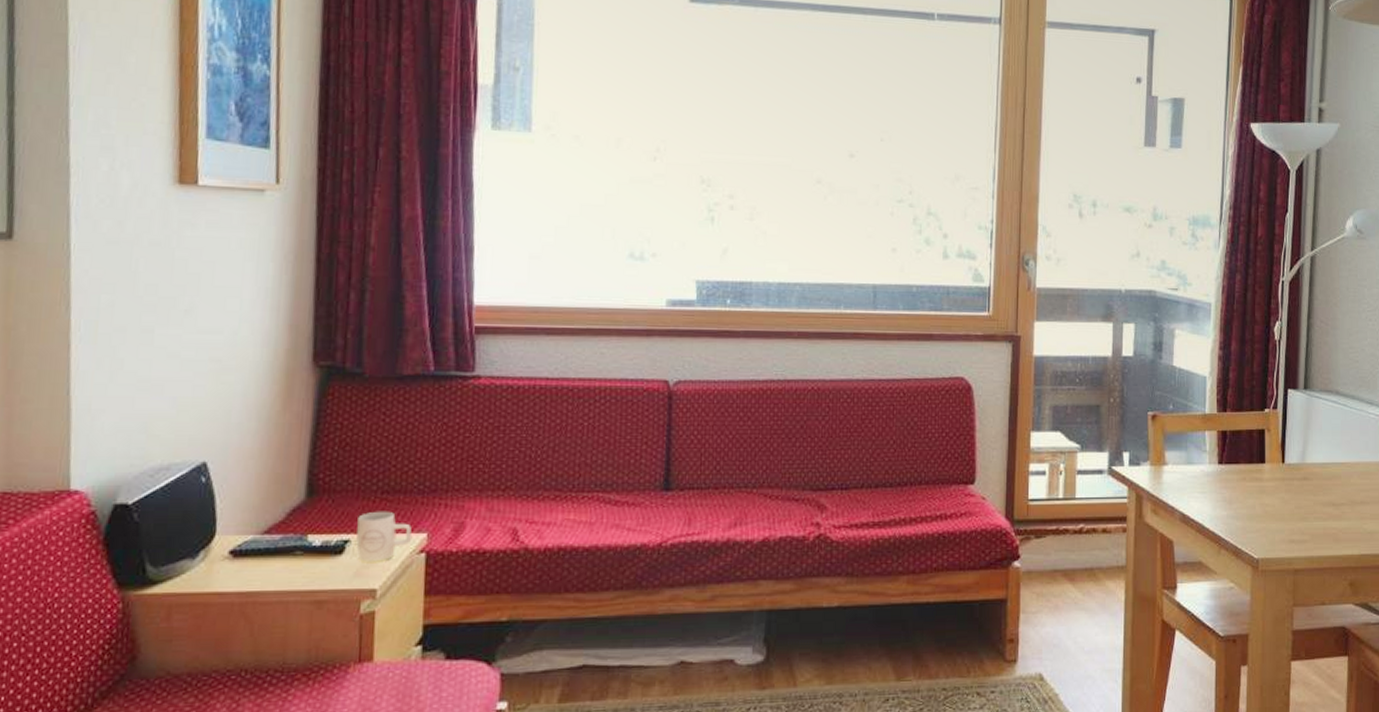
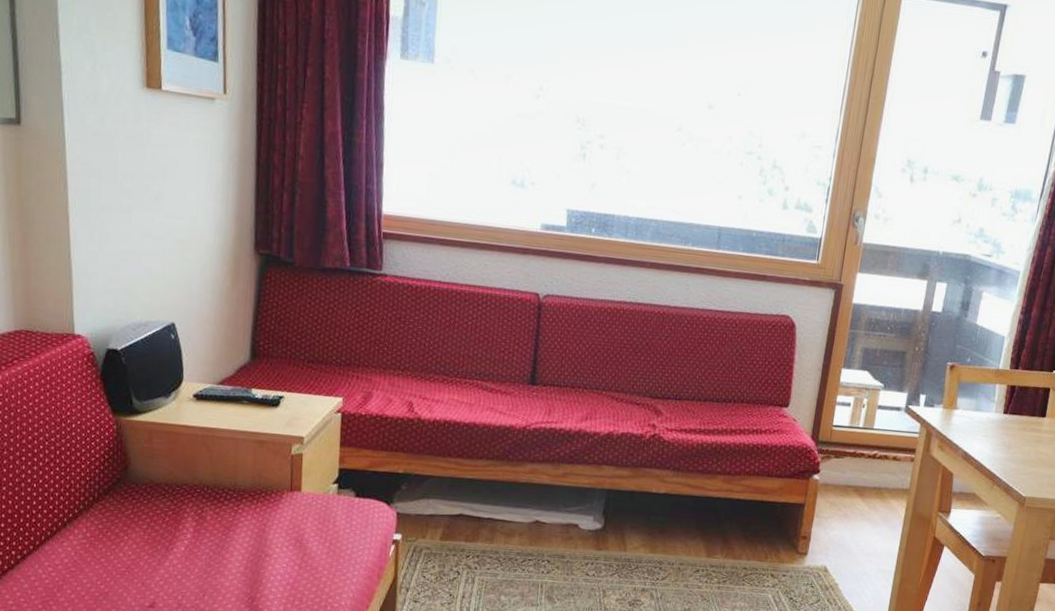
mug: present [356,511,413,562] -> none [288,376,332,416]

